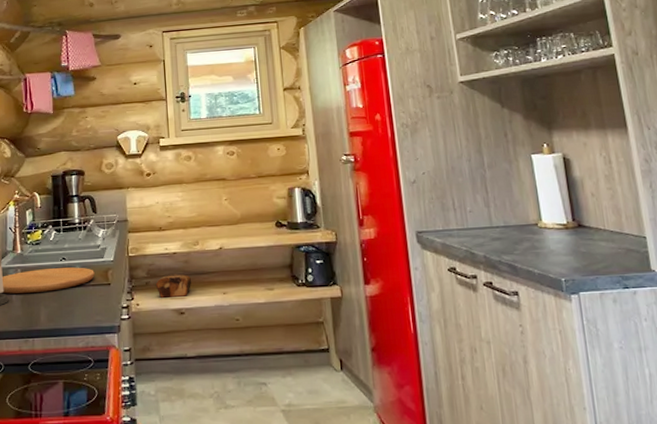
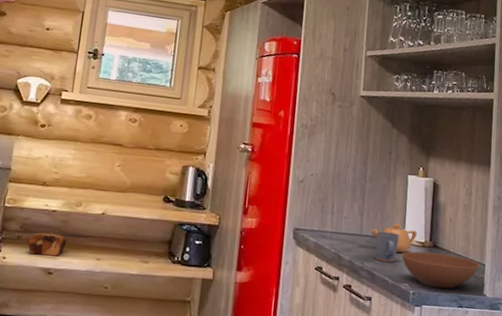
teapot: none [502,209,556,239] -> present [371,223,417,253]
mug: none [509,219,537,252] -> present [375,231,399,262]
bowl: none [541,232,640,271] -> present [400,251,480,289]

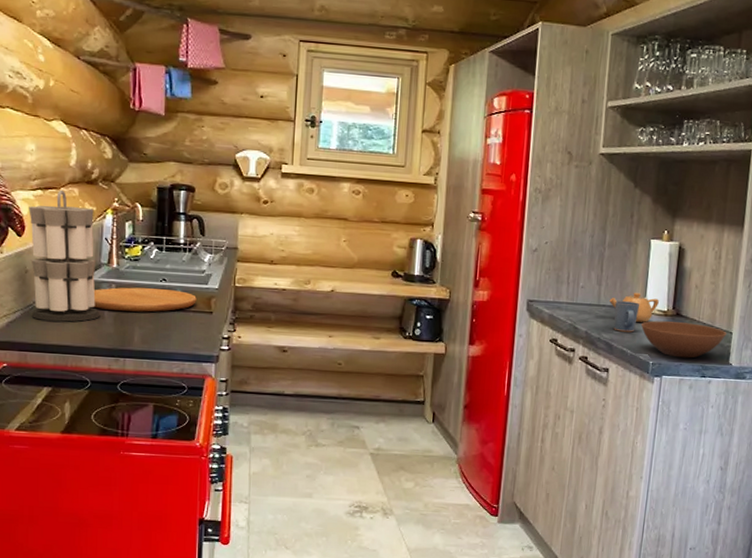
bread loaf: present [27,231,67,257] -> none [260,310,298,335]

